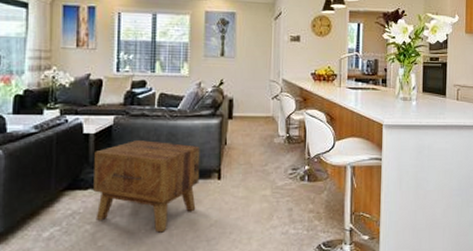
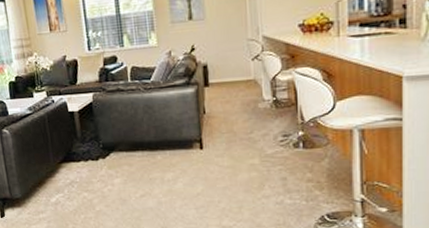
side table: present [93,139,201,233] -> none [81,113,182,200]

